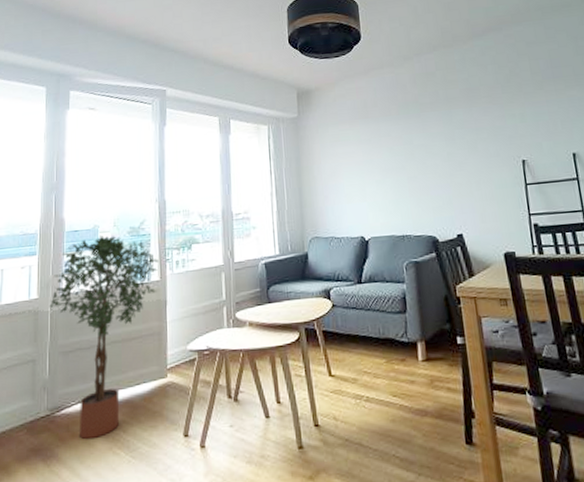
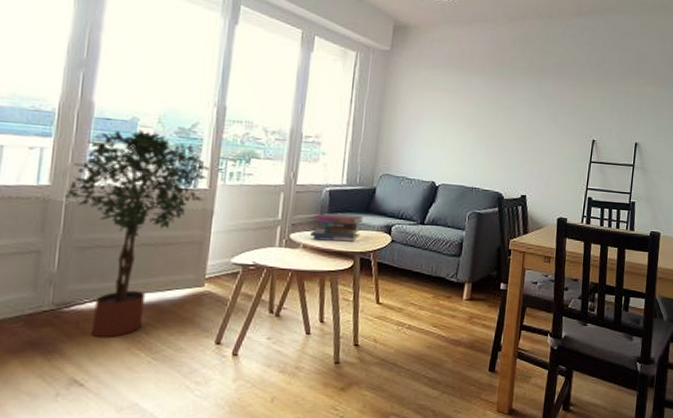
books: none [254,284,301,316] -> present [310,212,362,242]

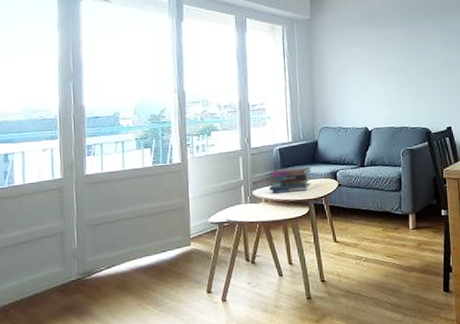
potted tree: present [64,129,210,338] -> none [73,121,180,298]

